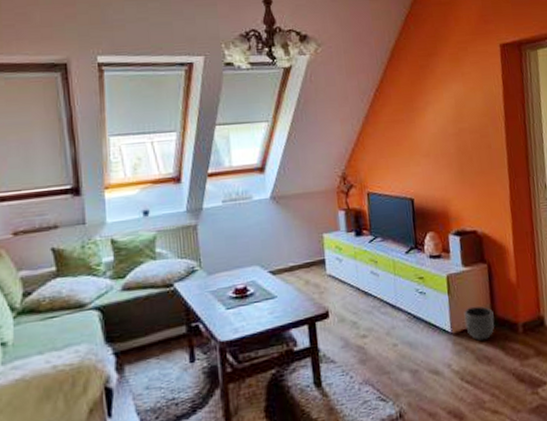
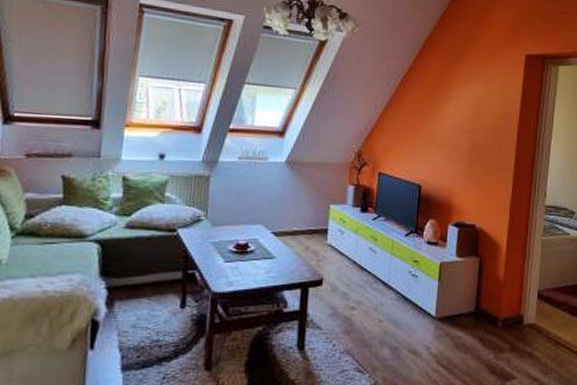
planter: present [464,306,495,342] -> none [449,295,478,330]

